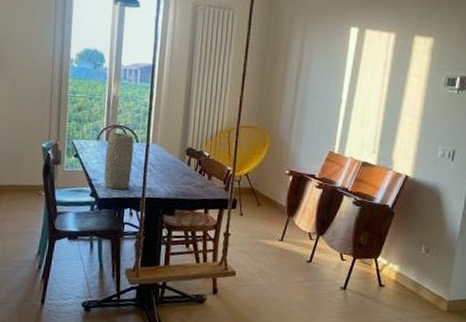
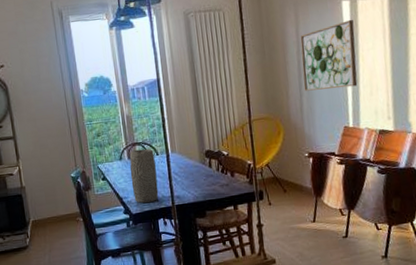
wall art: none [297,47,358,114] -> present [300,19,358,92]

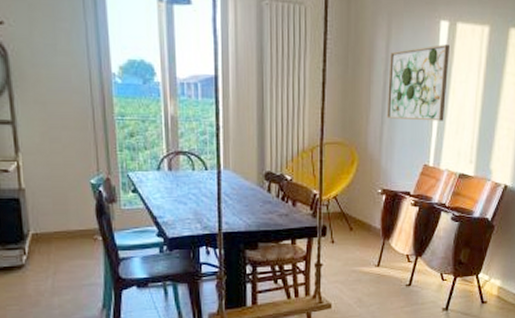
vase: present [129,148,159,203] -> none [169,160,203,227]

